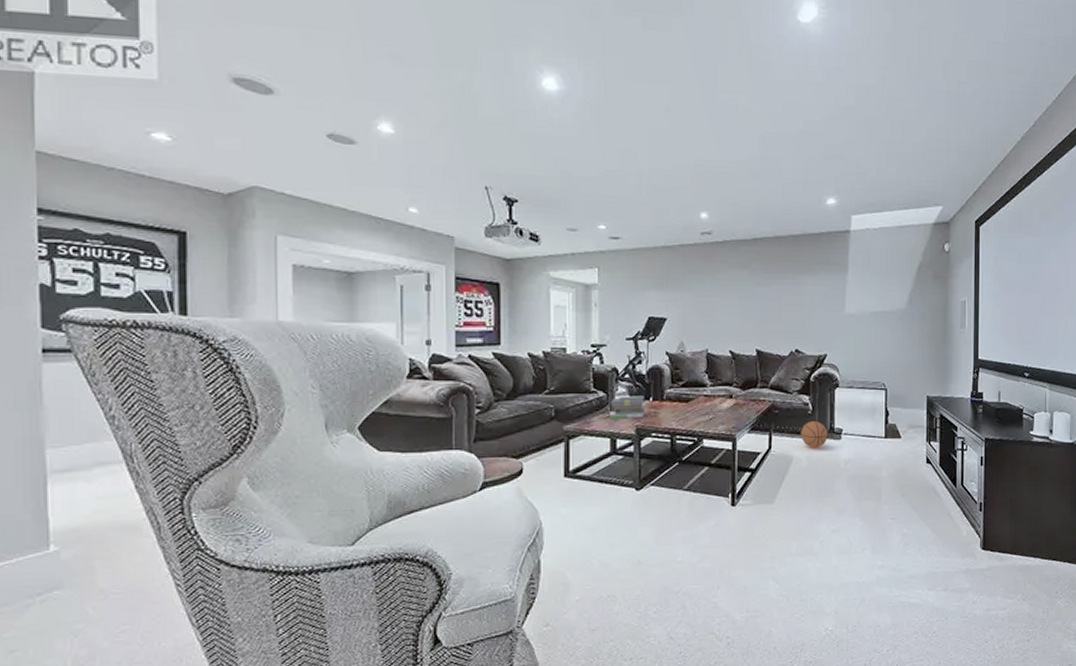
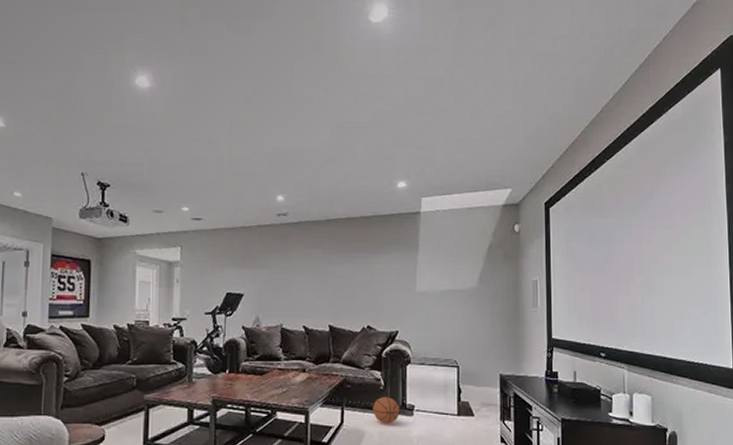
books: present [610,396,644,420] -> none [188,368,221,391]

